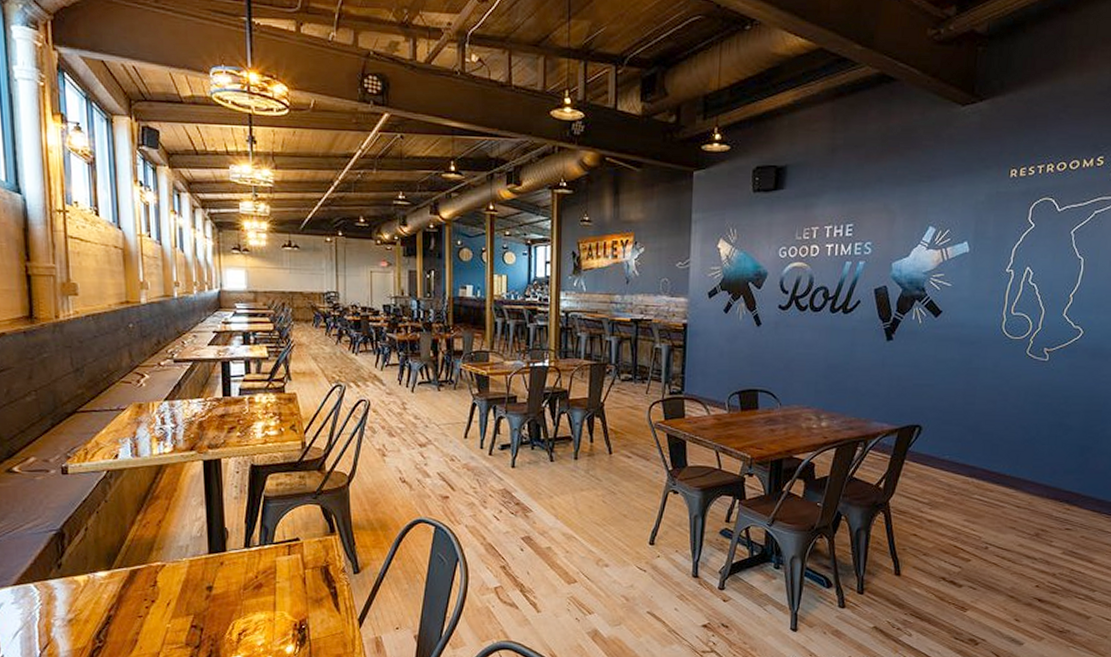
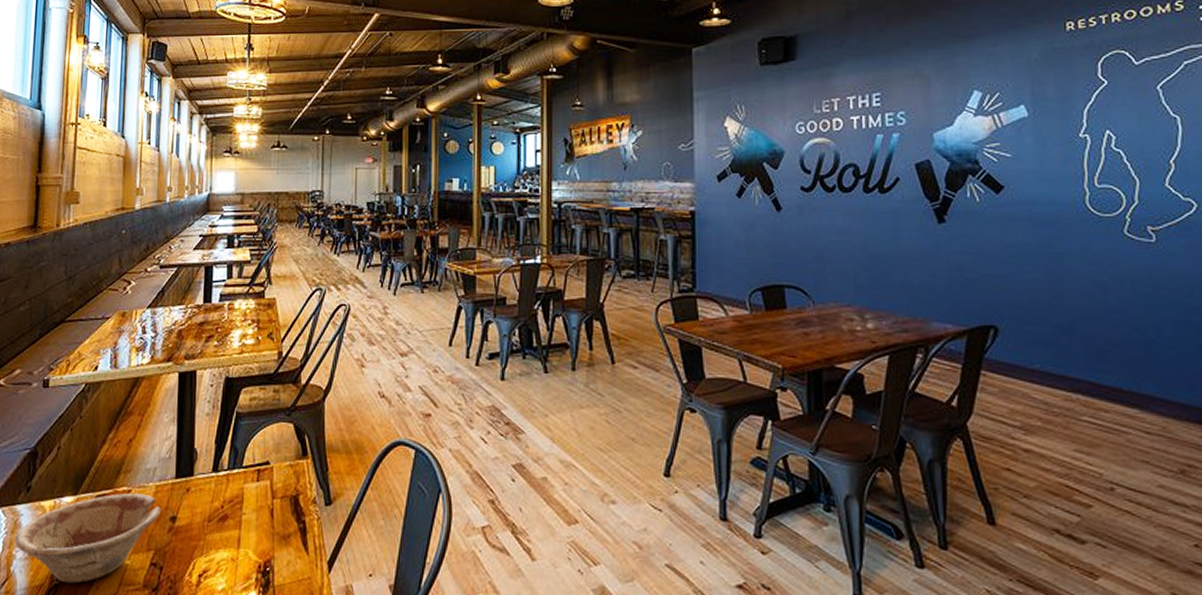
dish: none [52,567,198,645] -> present [15,492,162,584]

